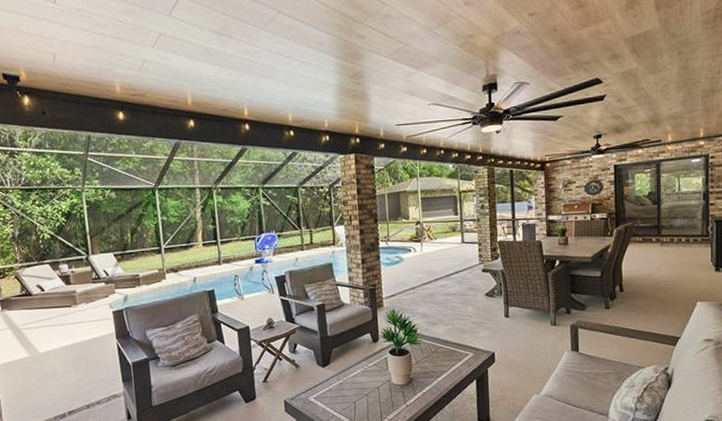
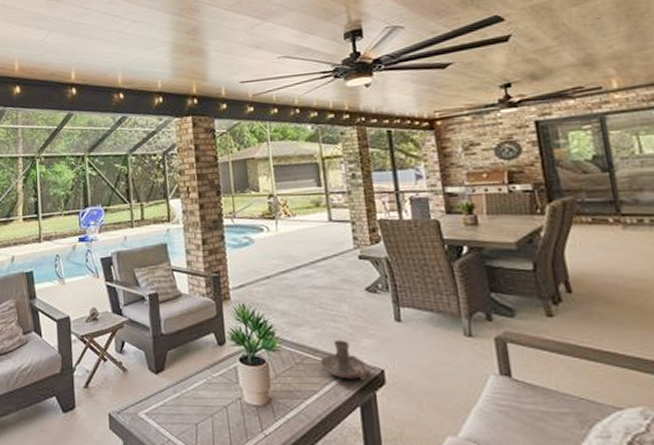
candle holder: none [449,332,485,361] -> present [320,339,370,381]

